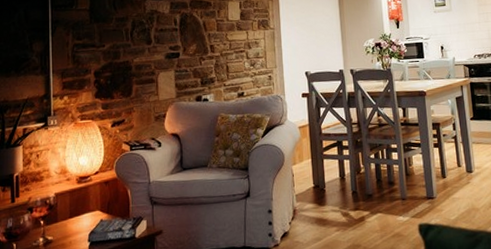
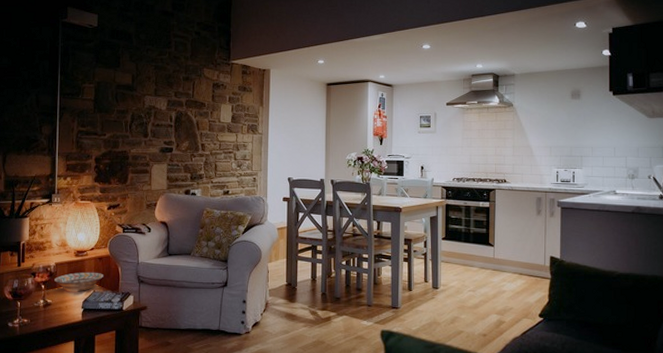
decorative bowl: none [55,198,111,225] -> present [54,272,103,292]

